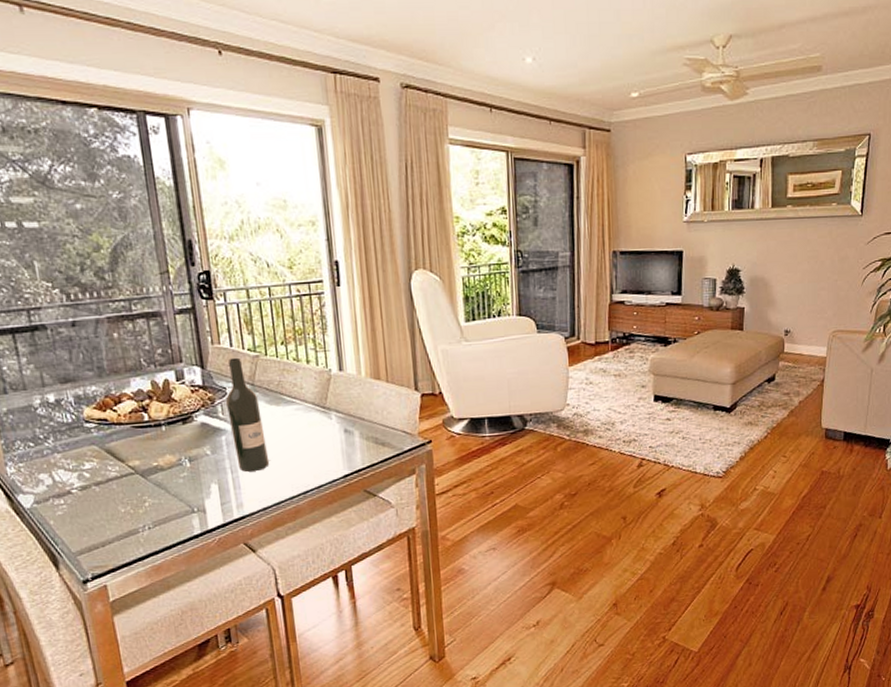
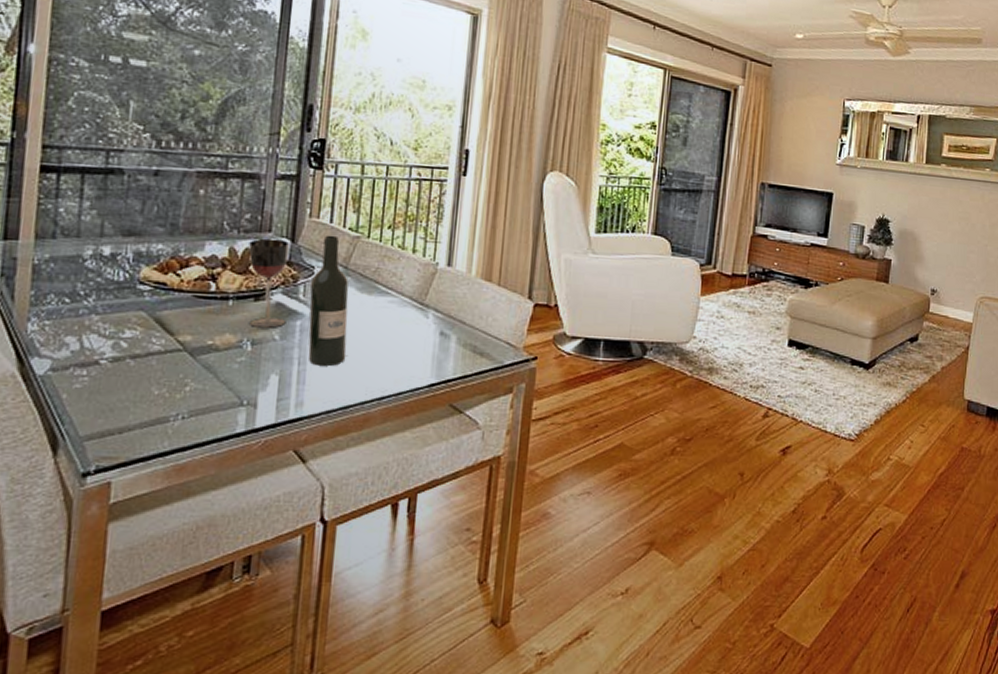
wineglass: none [166,367,213,447] -> present [248,238,289,328]

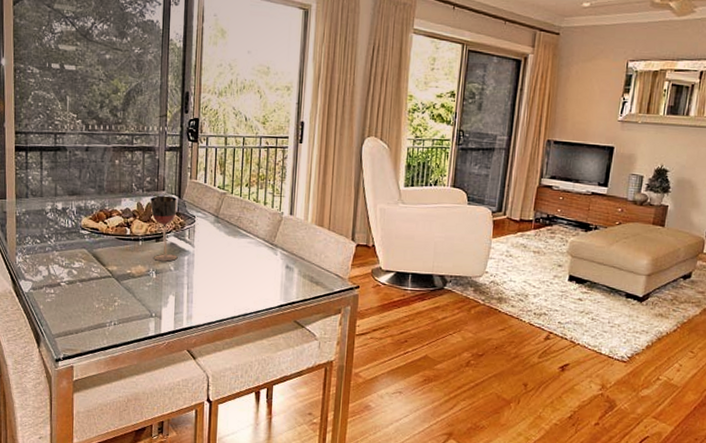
wine bottle: present [307,235,349,366] -> none [193,192,220,290]

